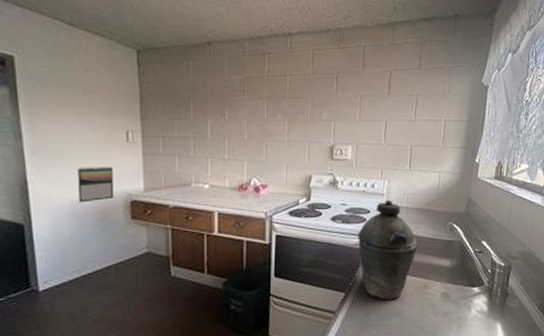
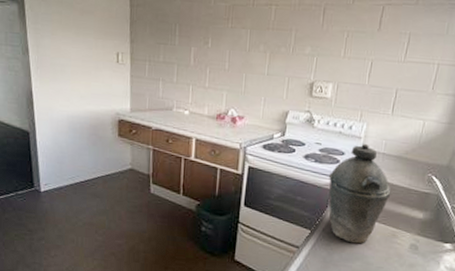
calendar: present [77,167,114,203] -> none [73,84,105,117]

